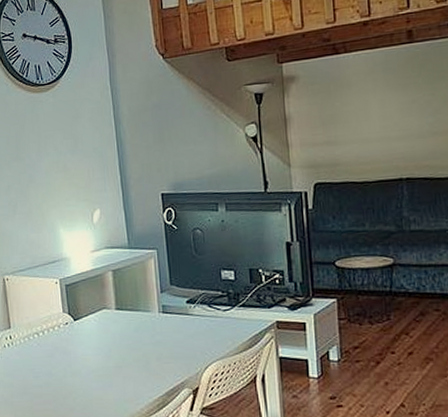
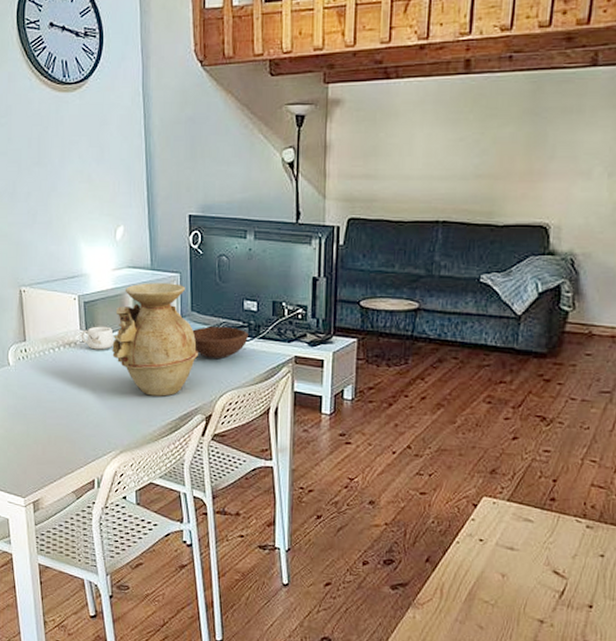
mug: none [64,307,98,331] -> present [81,326,115,350]
vase: none [95,259,180,373] -> present [112,283,198,397]
bowl: none [172,298,229,330] -> present [192,327,248,359]

